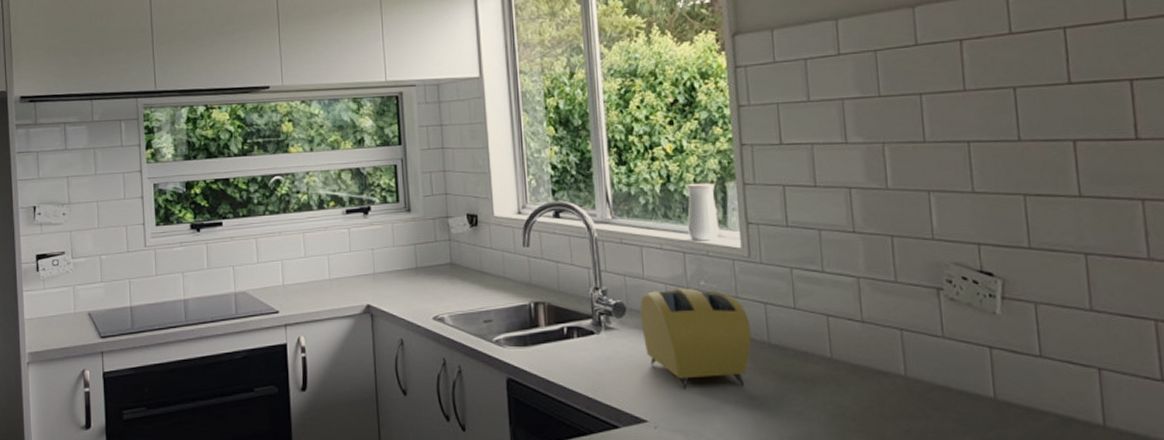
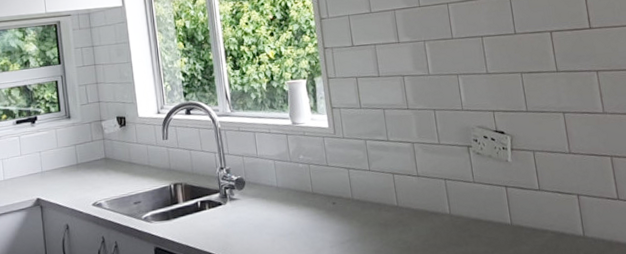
toaster: present [640,288,752,390] -> none [256,162,340,243]

